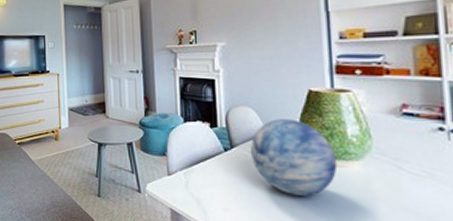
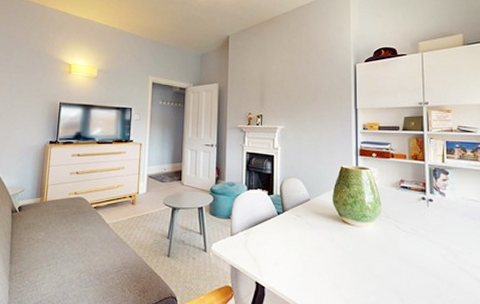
decorative orb: present [251,119,338,196] -> none [298,189,358,250]

